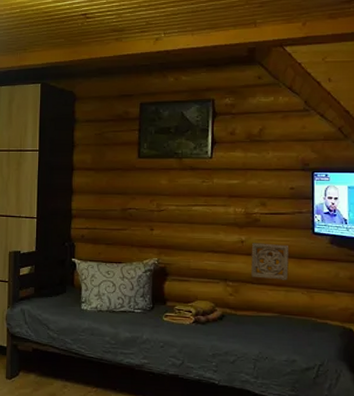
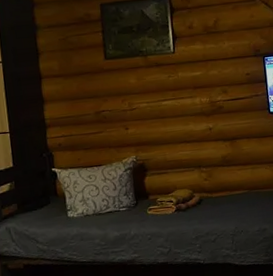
wall ornament: present [251,243,289,280] -> none [218,126,253,161]

